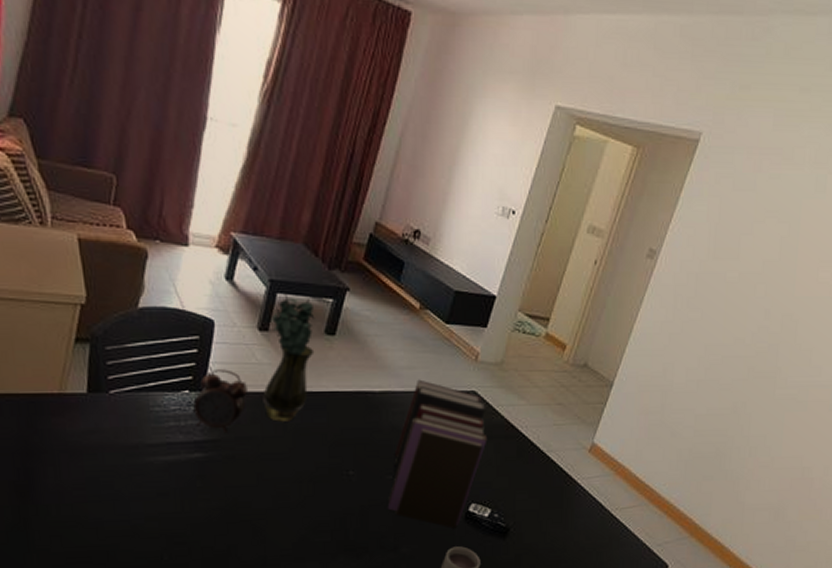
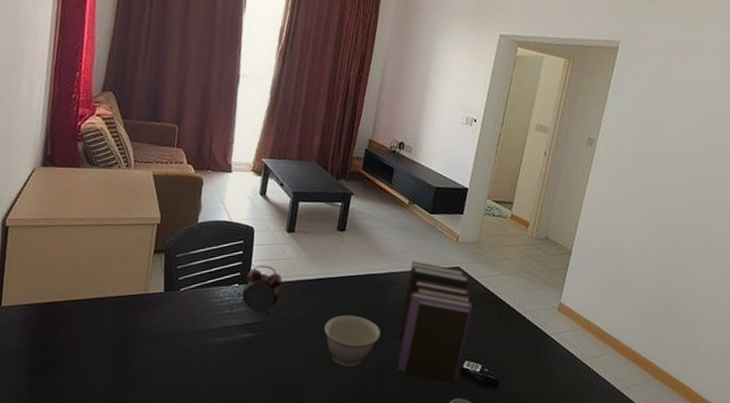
vase: present [263,293,315,422] -> none [293,201,331,304]
bowl: none [298,439,370,502] -> present [324,314,381,367]

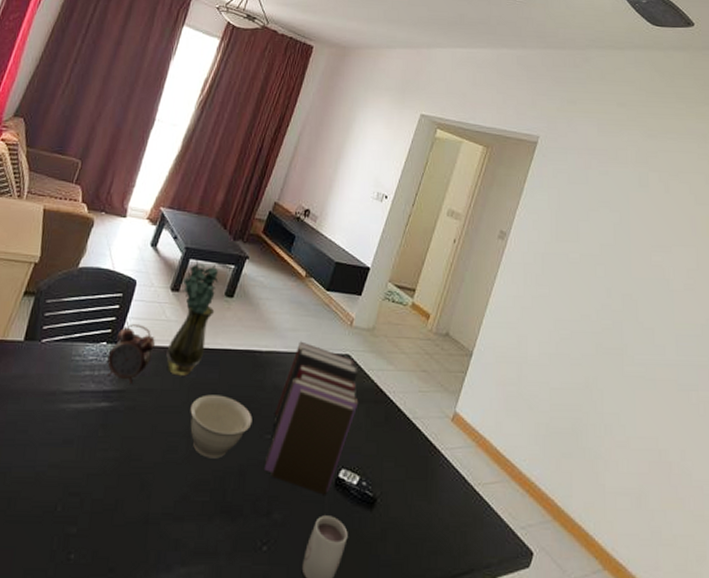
vase: none [293,201,331,304] -> present [166,259,219,376]

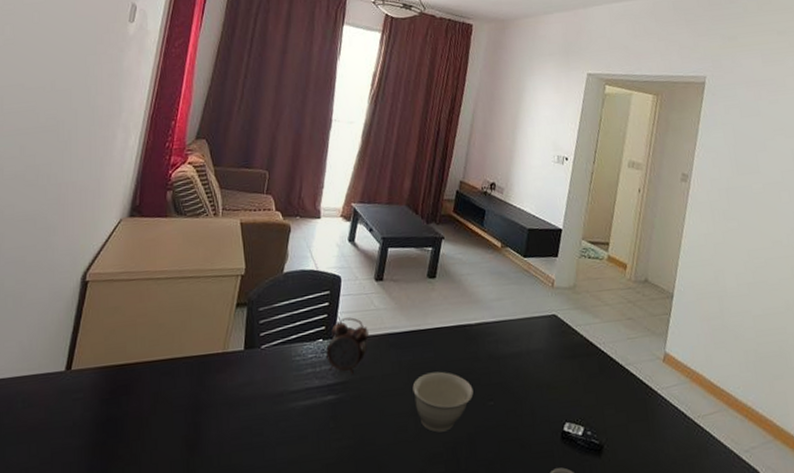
vase: present [166,259,219,376] -> none [381,247,421,360]
books: present [265,341,359,495] -> none [491,309,572,450]

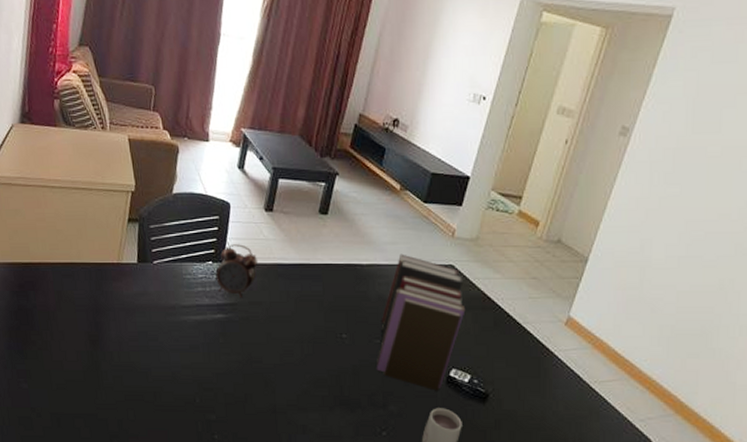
bowl: present [412,371,474,433] -> none [300,305,360,361]
books: none [491,309,572,450] -> present [377,254,466,391]

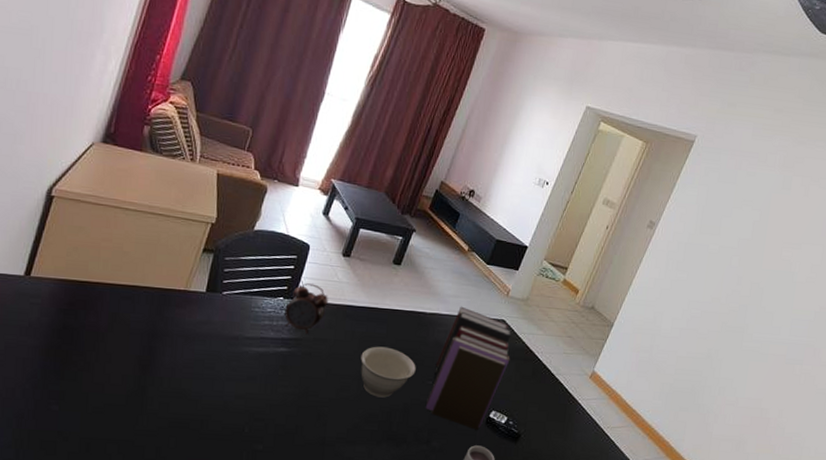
bowl: none [300,305,360,361] -> present [360,346,416,398]

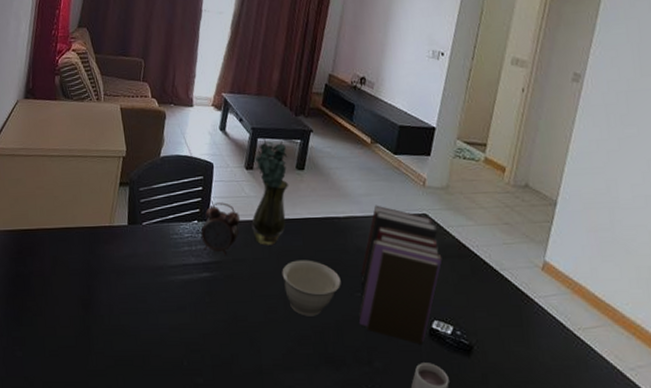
vase: none [339,229,387,330] -> present [251,138,289,245]

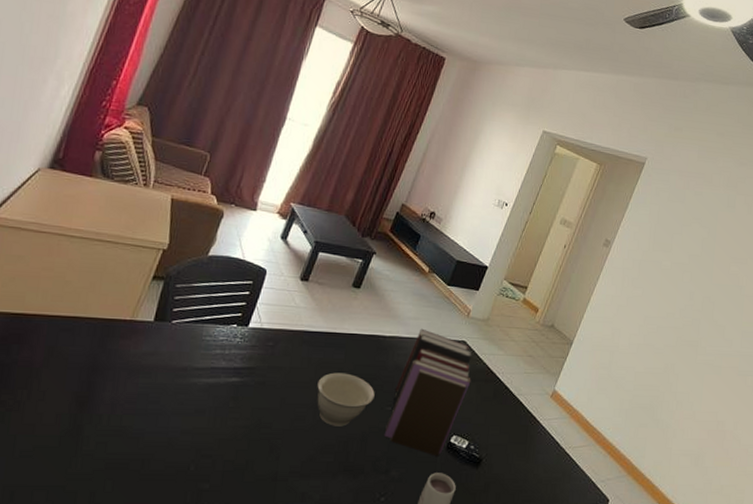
alarm clock: present [201,202,241,255] -> none [237,309,285,362]
vase: present [251,138,289,245] -> none [295,252,346,356]

